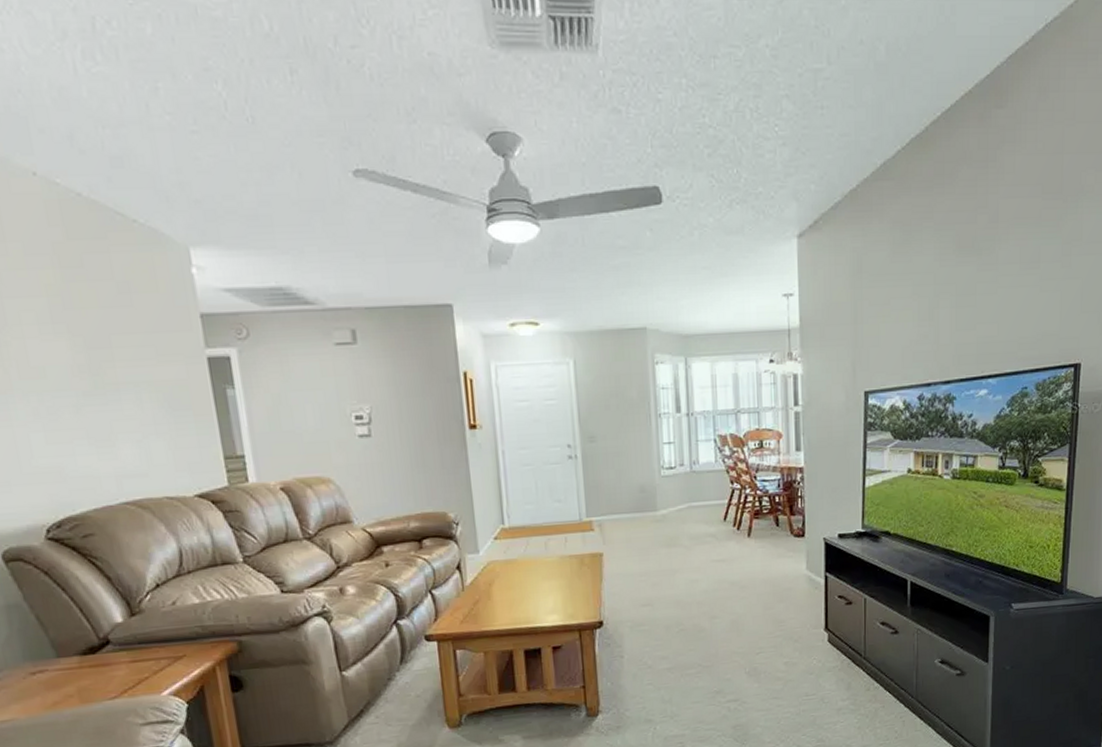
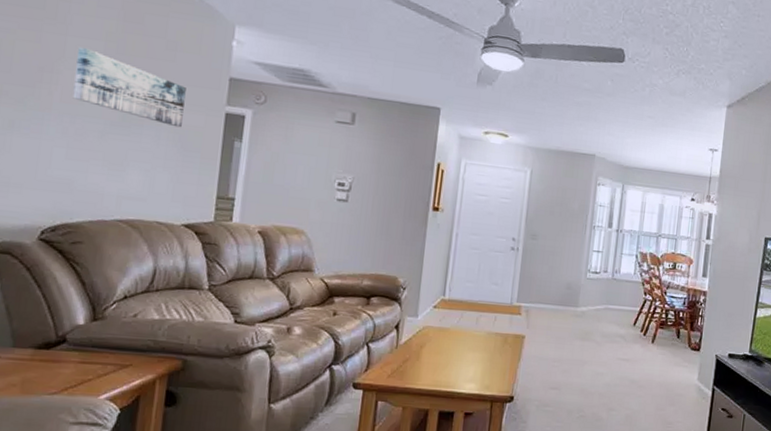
wall art: none [20,308,163,385] -> present [72,46,186,128]

